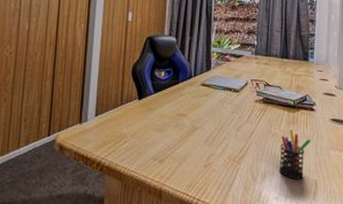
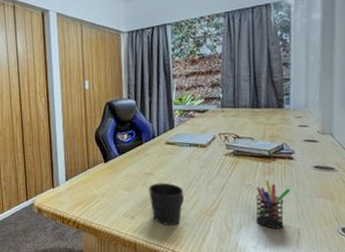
cup: none [180,125,214,172] -> present [149,182,184,226]

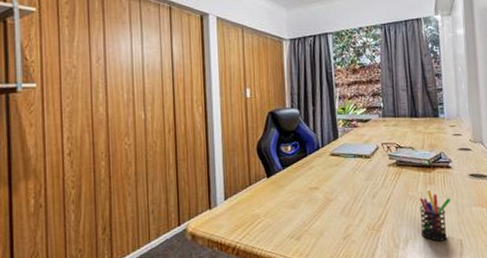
cup: present [149,182,184,226] -> none [314,197,351,245]

